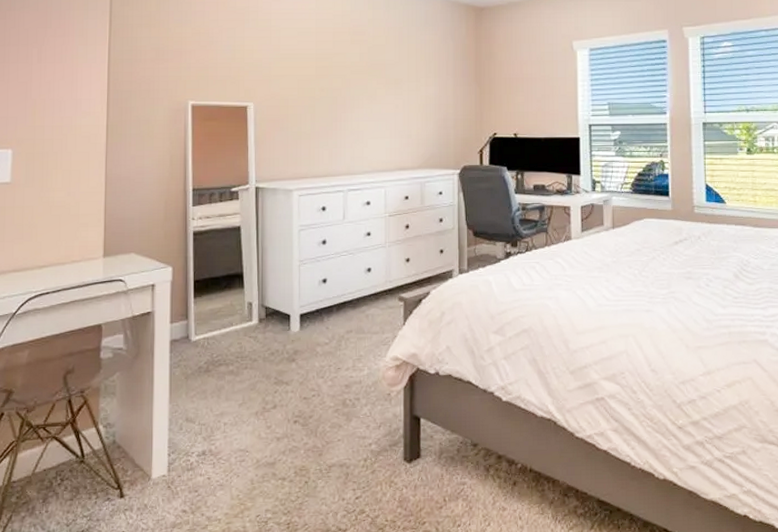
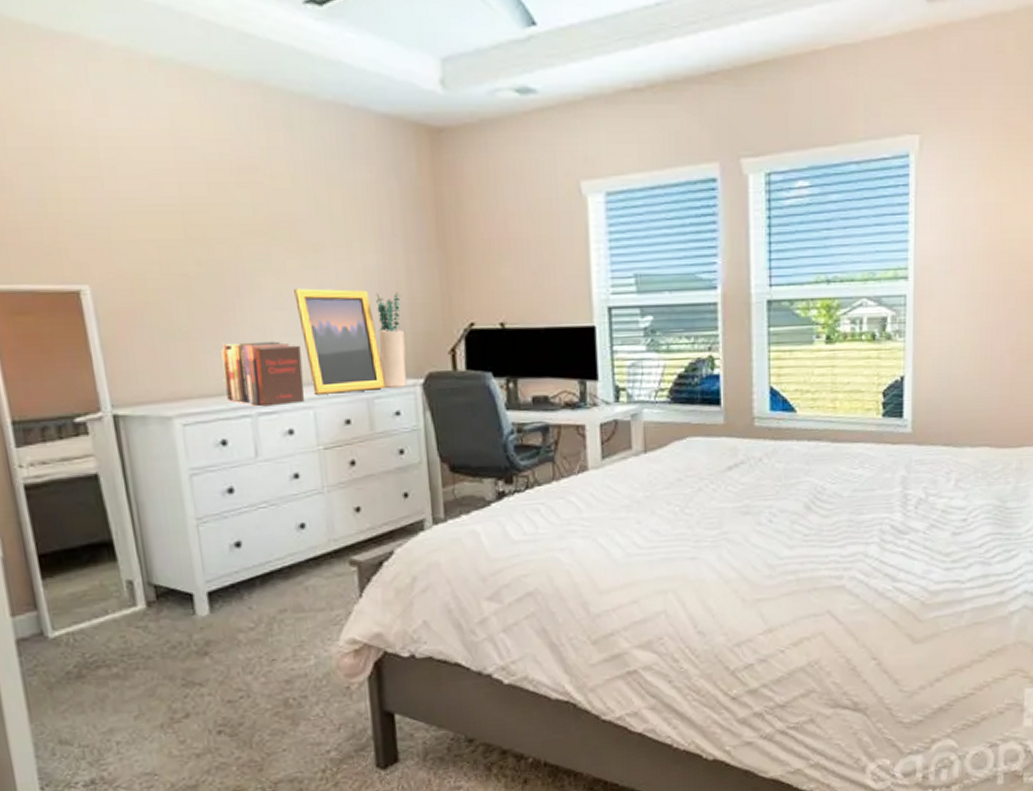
books: none [329,141,380,185] -> present [222,341,305,407]
picture frame: none [380,107,434,178] -> present [294,288,386,395]
vase: none [431,111,450,176] -> present [376,292,408,389]

